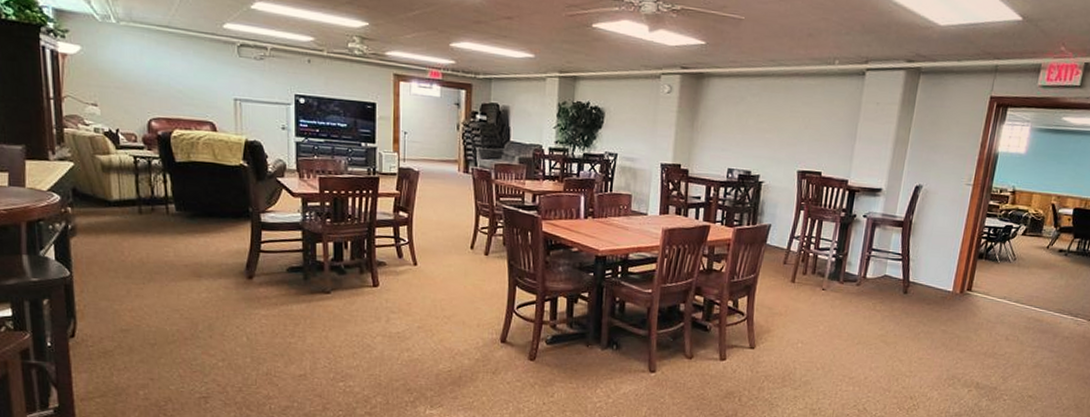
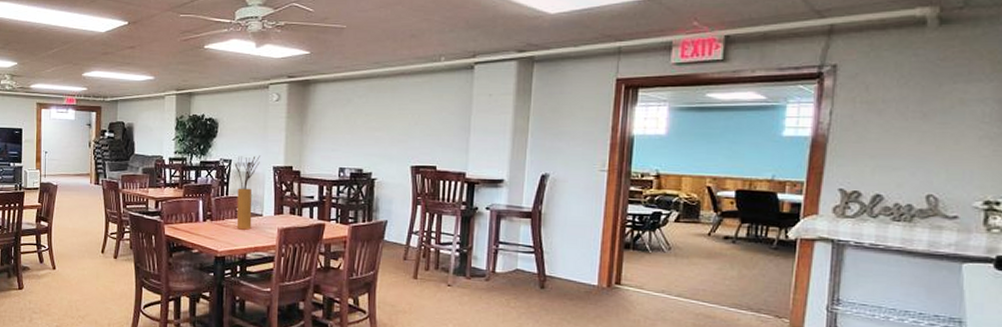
vase: none [619,150,648,229] -> present [234,155,260,230]

